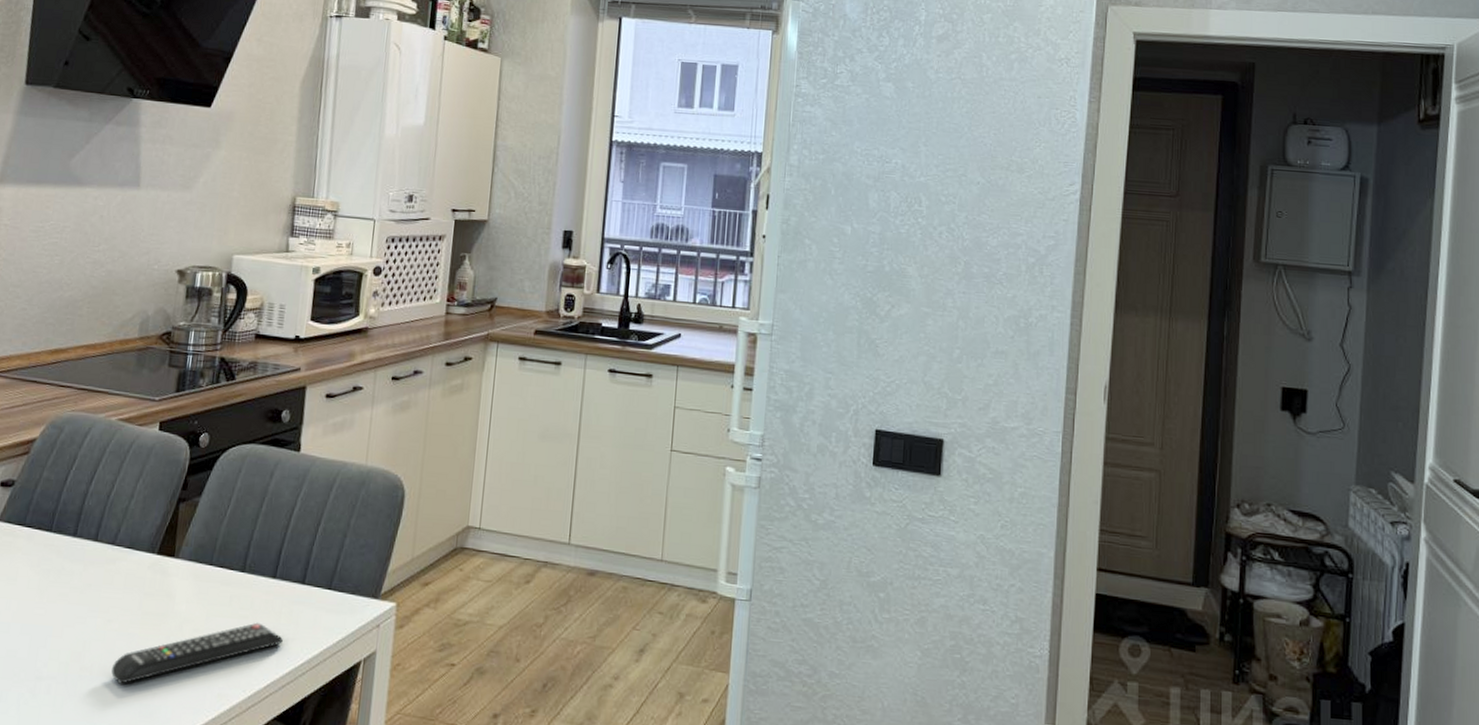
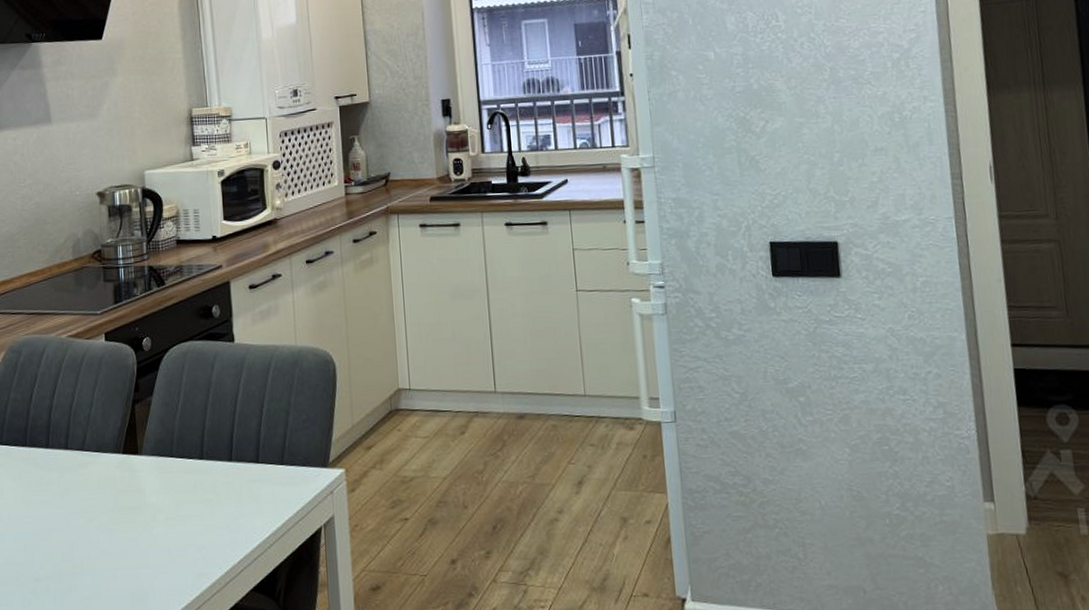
remote control: present [111,622,283,684] -> none [100,504,248,576]

